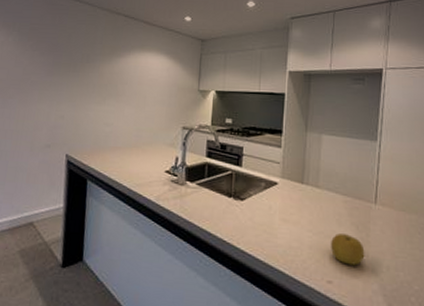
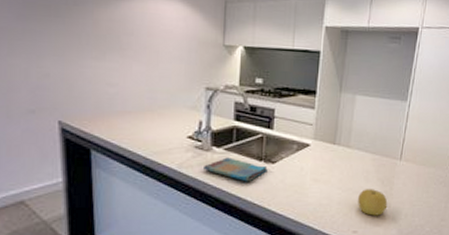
dish towel: none [177,192,237,218] -> present [202,157,268,182]

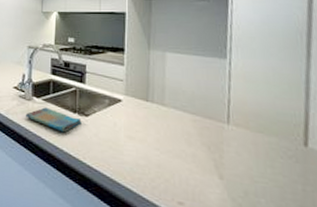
fruit: present [358,189,388,216] -> none [180,153,219,188]

